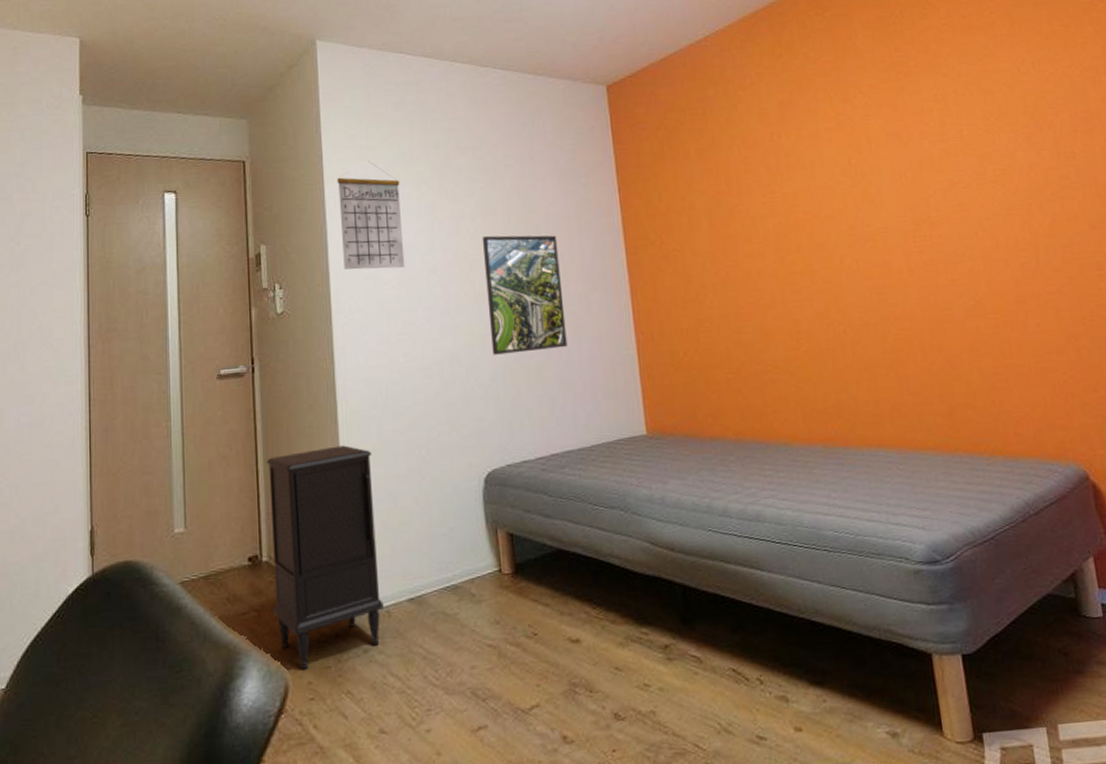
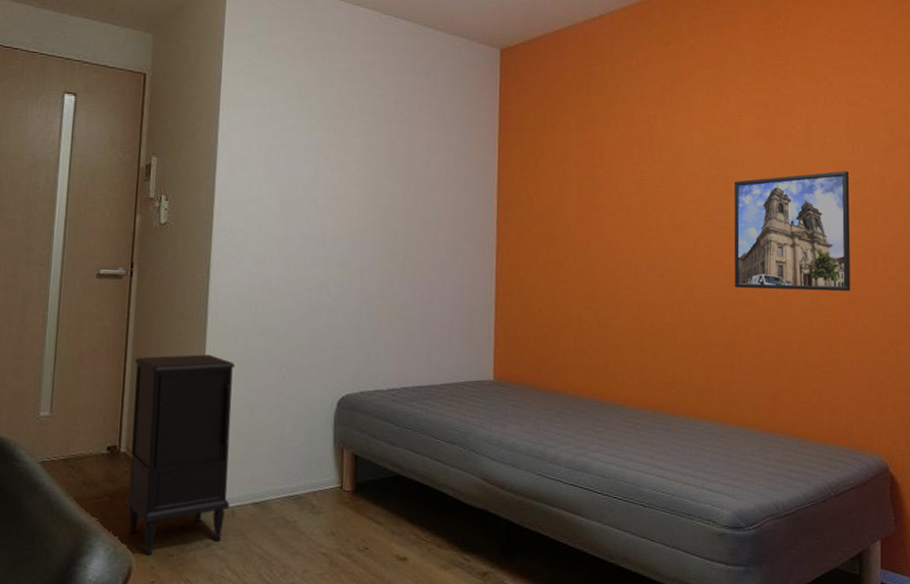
calendar: present [337,161,405,270] -> none [229,90,293,196]
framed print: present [482,235,567,355] -> none [360,176,435,291]
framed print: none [873,163,1016,302] -> present [734,171,851,292]

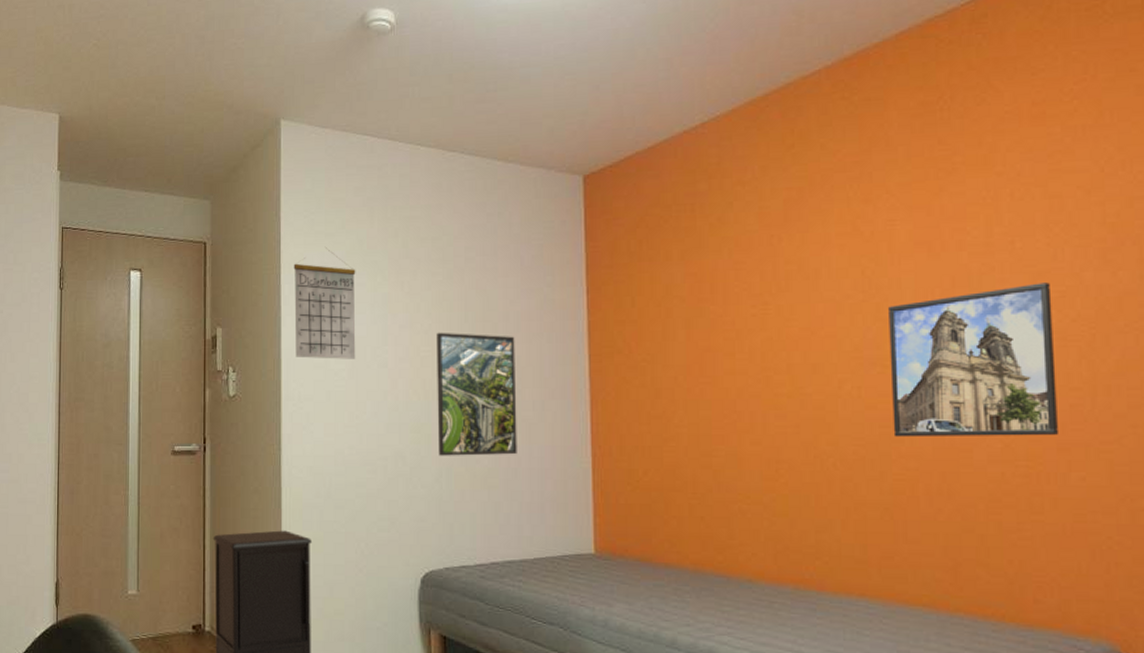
calendar: none [229,90,293,196] -> present [293,247,356,359]
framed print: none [360,176,435,291] -> present [436,332,517,456]

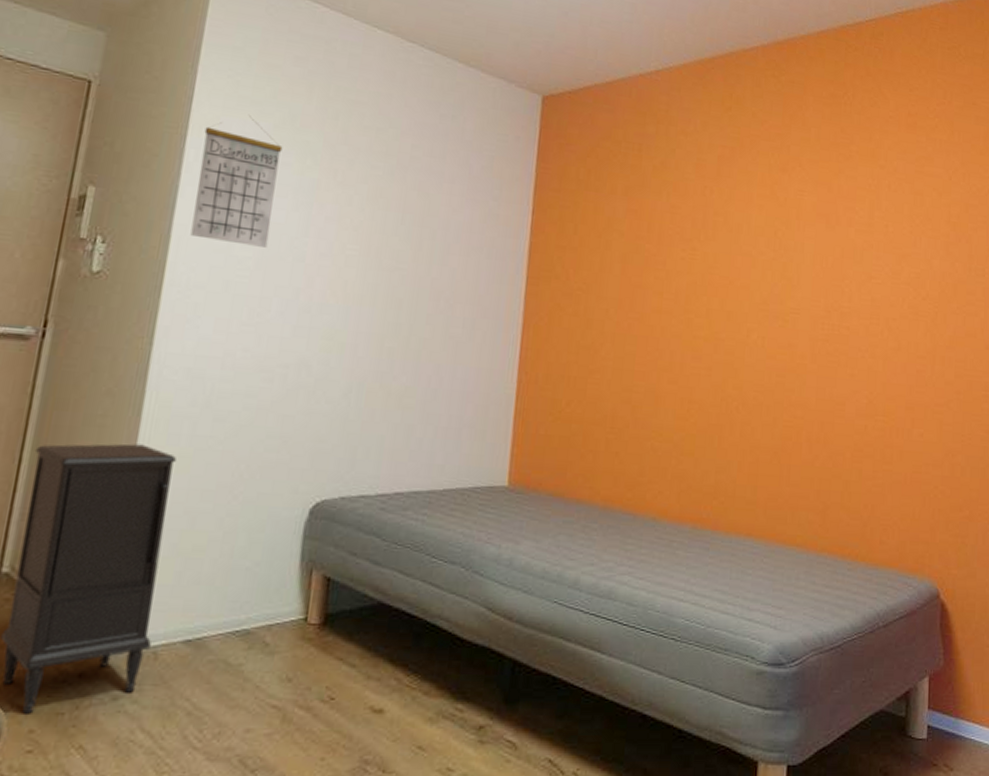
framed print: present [436,332,517,456] -> none [351,230,453,374]
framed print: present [889,282,1060,438] -> none [787,263,911,395]

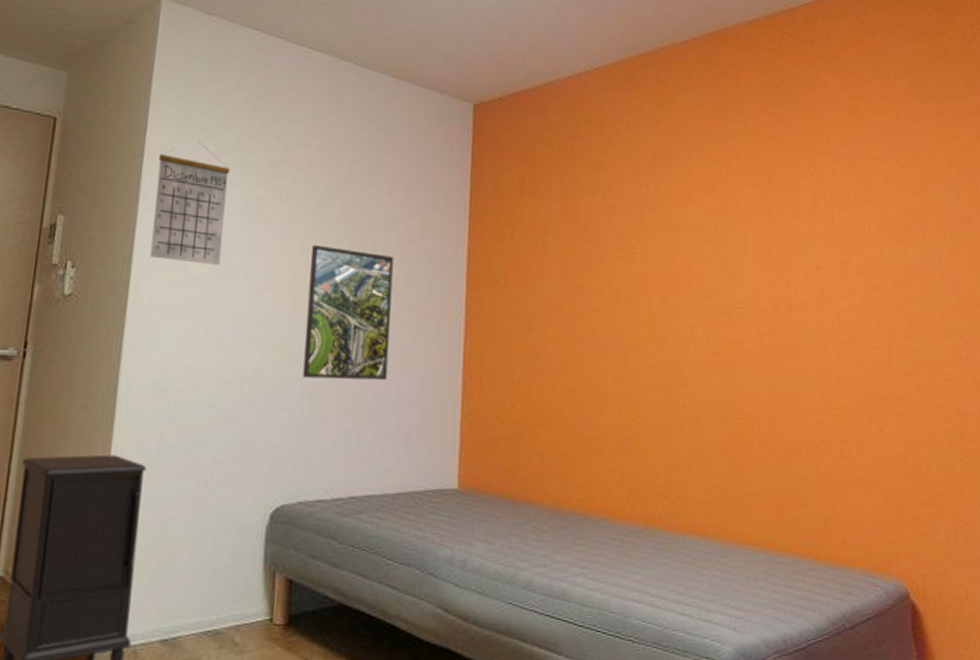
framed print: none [351,230,453,374] -> present [302,244,394,381]

